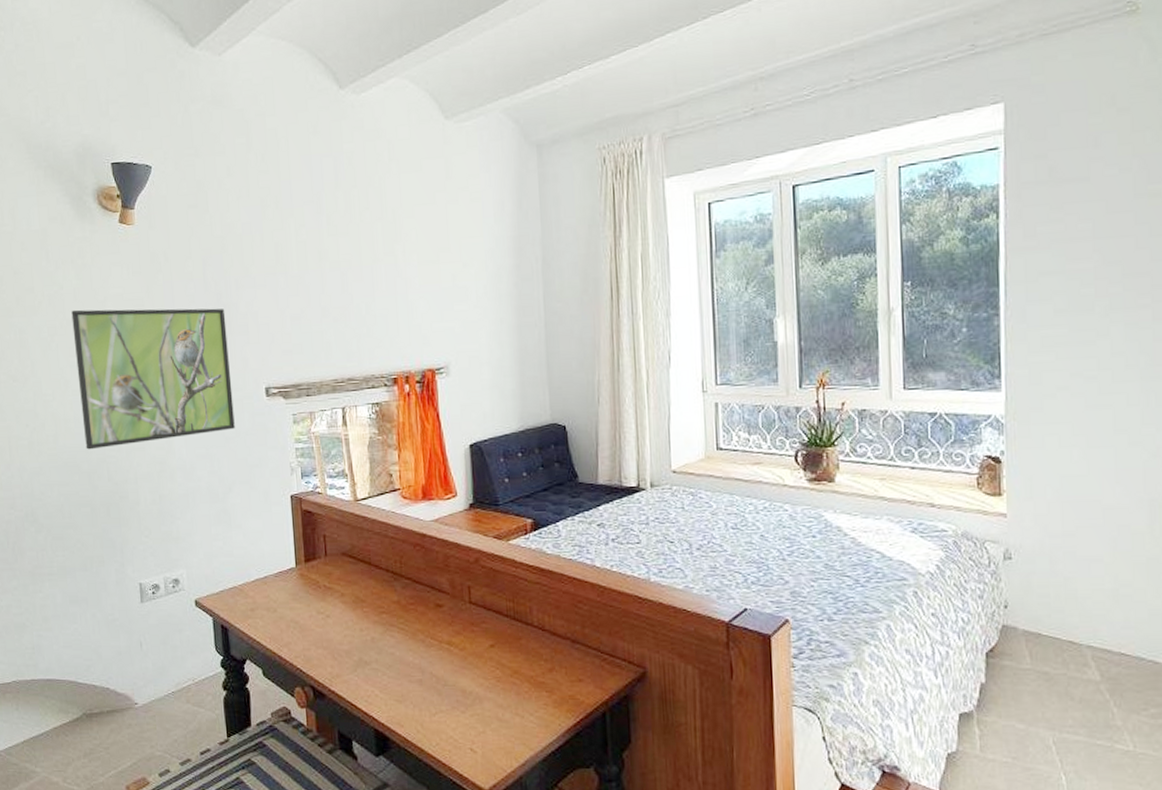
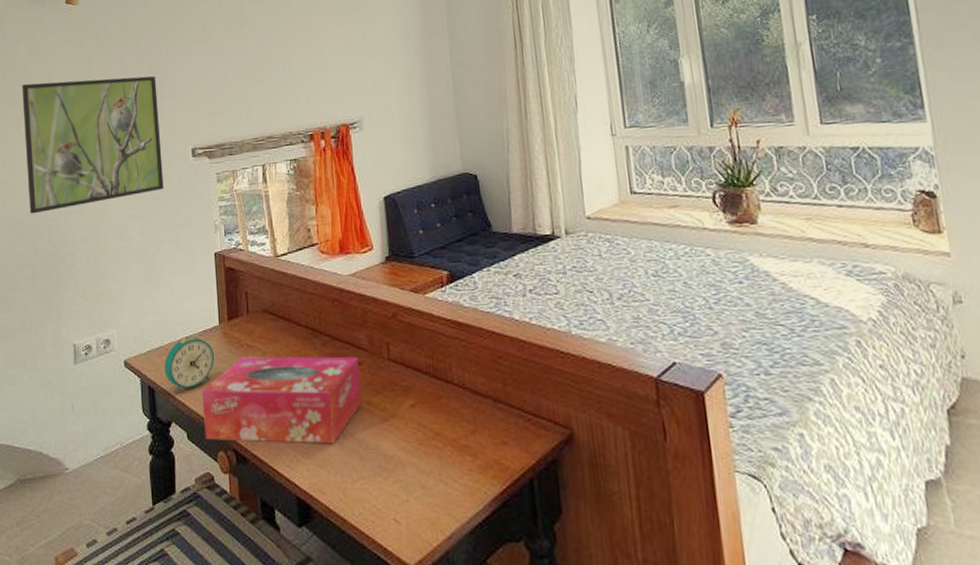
alarm clock: none [237,576,291,632] -> present [164,335,215,393]
tissue box: none [278,598,442,681] -> present [202,356,362,444]

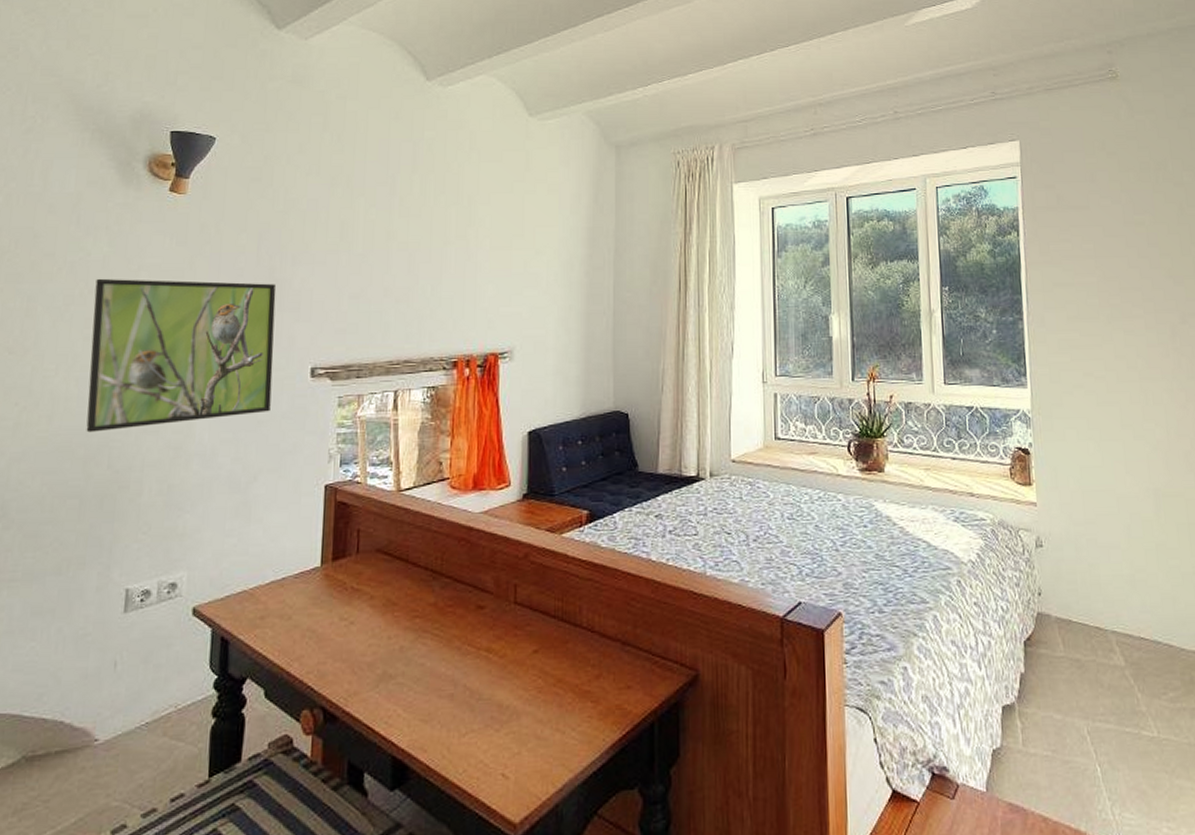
alarm clock: present [164,335,215,393] -> none [244,577,311,645]
tissue box: present [202,356,362,444] -> none [287,600,481,697]

